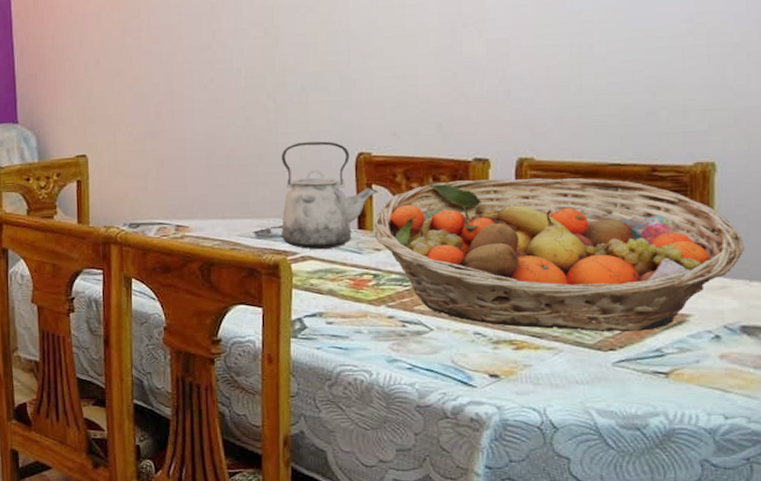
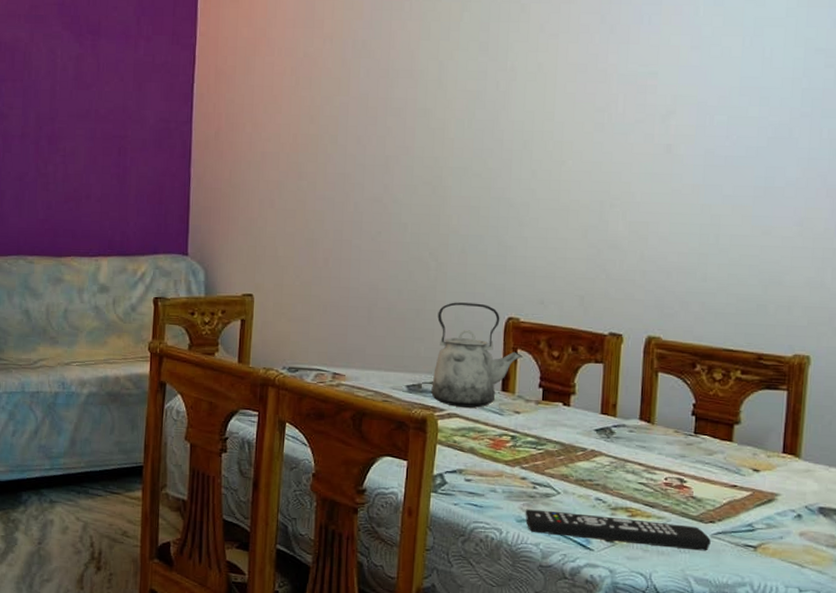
fruit basket: present [374,177,744,332] -> none [515,352,827,507]
remote control: none [395,348,613,381] -> present [525,509,711,551]

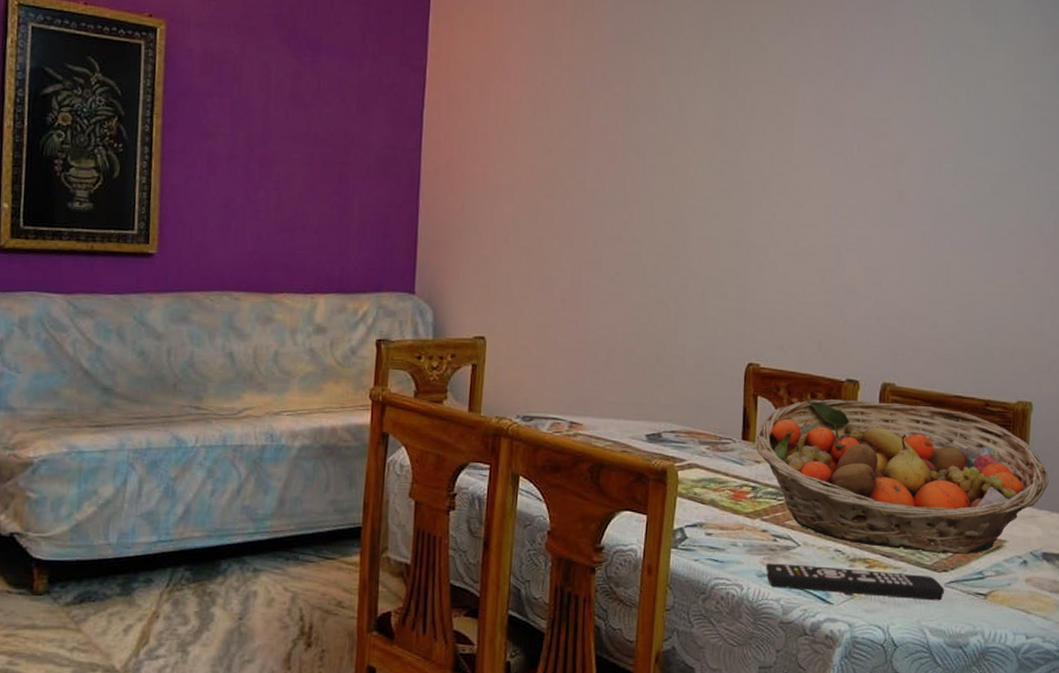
kettle: present [431,302,523,408] -> none [671,347,763,458]
fruit basket: none [515,352,827,507] -> present [756,399,1049,555]

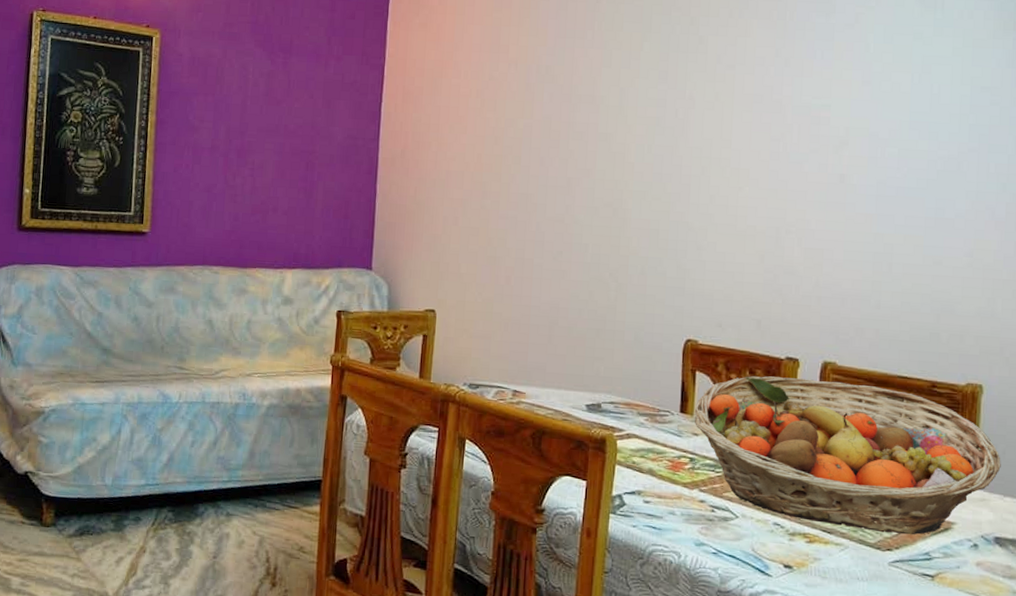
remote control: present [765,563,944,601] -> none [703,532,889,580]

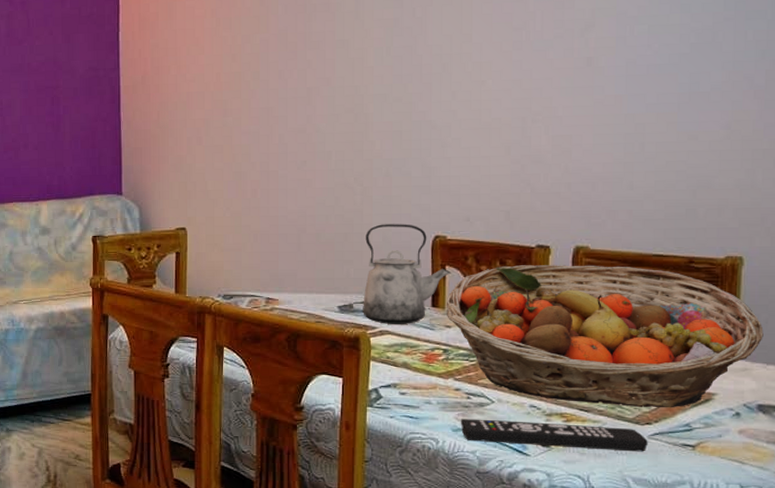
kettle: none [610,323,701,429] -> present [363,224,451,324]
remote control: none [703,532,889,580] -> present [460,419,648,452]

